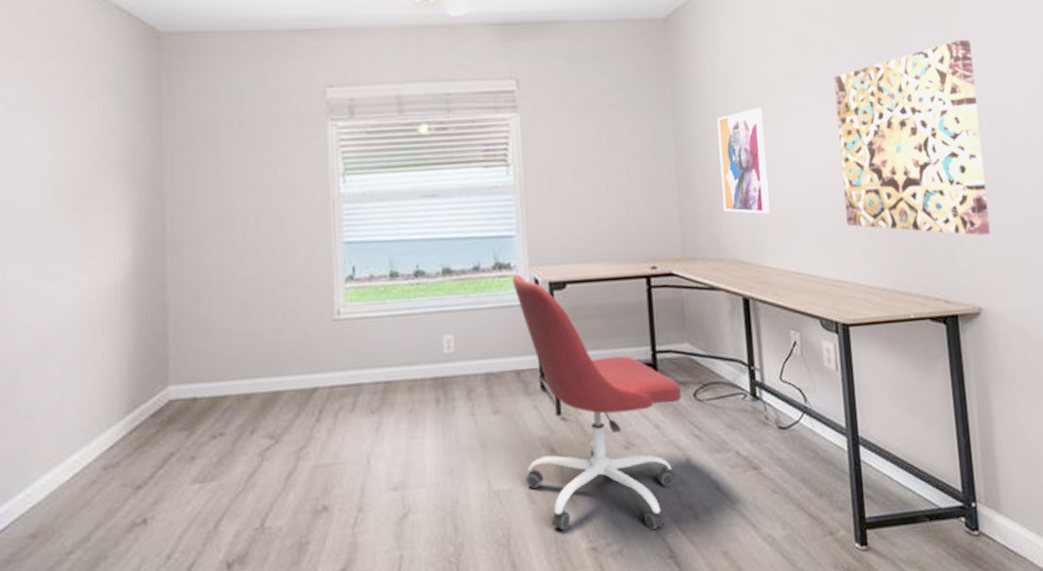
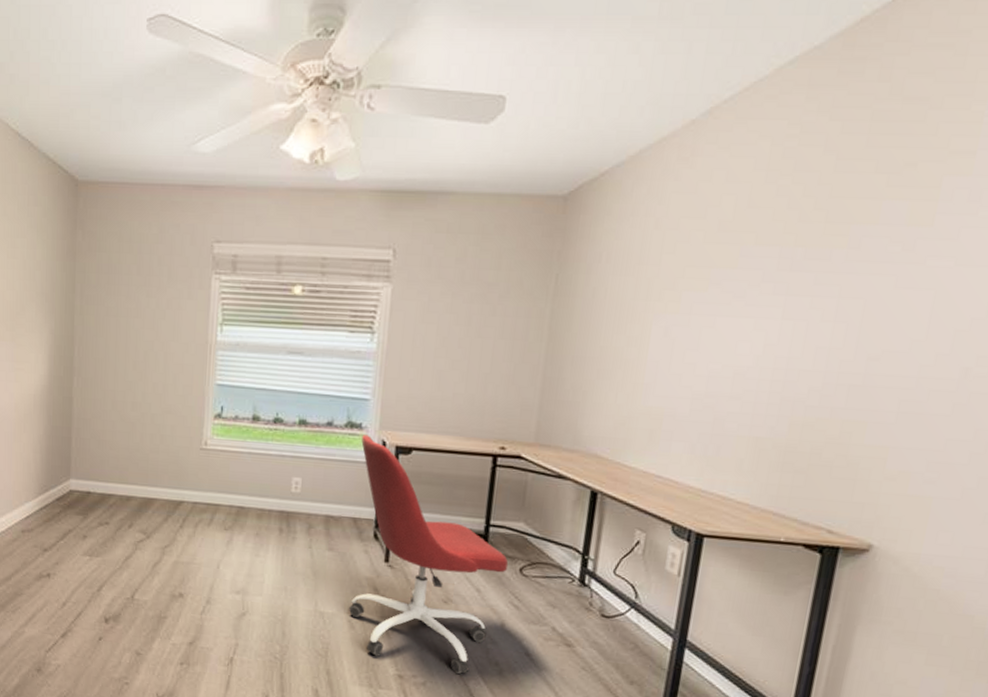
wall art: present [717,108,770,214] -> none [589,301,657,413]
wall art: present [834,39,991,236] -> none [729,243,956,471]

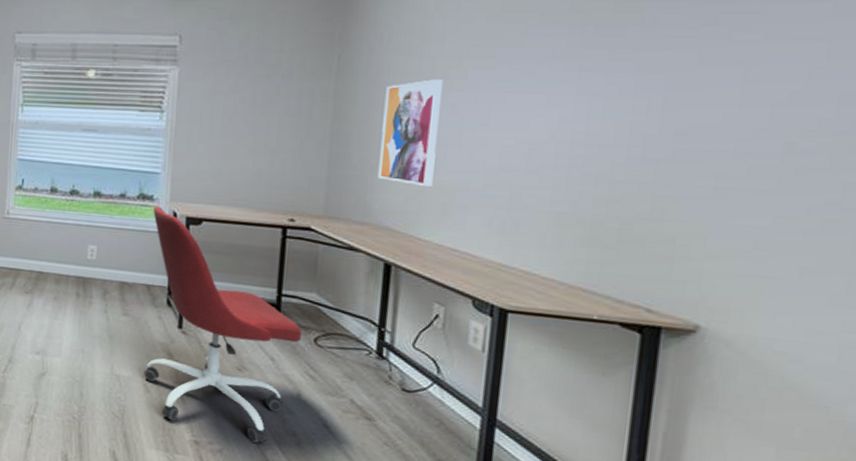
wall art: none [589,301,657,413] -> present [378,79,443,187]

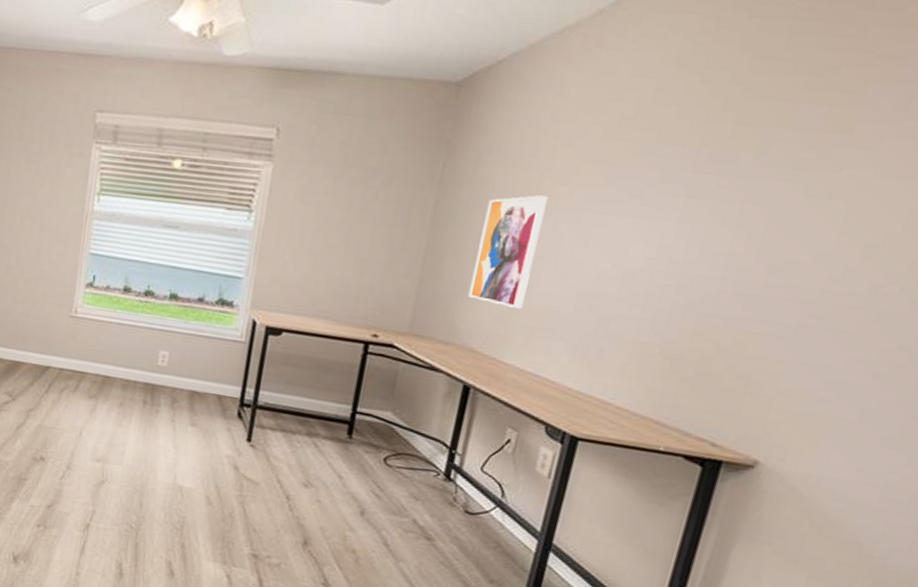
office chair: present [143,206,303,444] -> none [207,313,373,559]

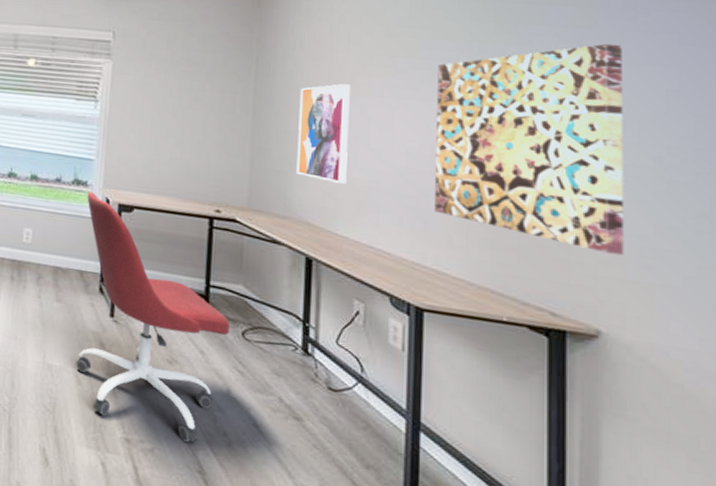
office chair: none [207,313,373,559] -> present [75,191,231,443]
wall art: none [613,152,877,388] -> present [435,43,624,256]

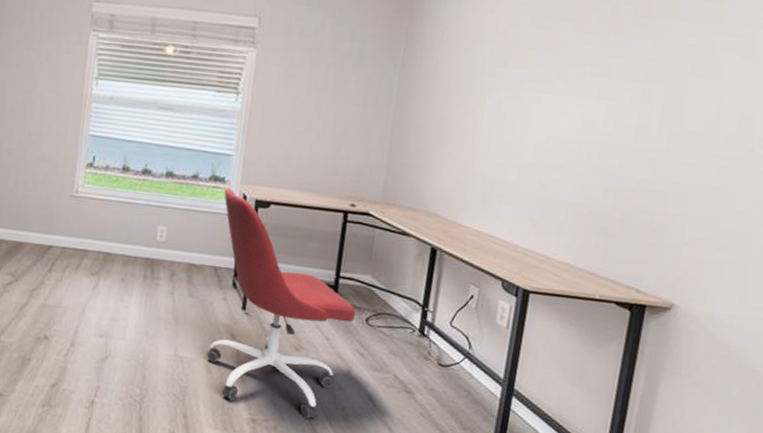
wall art: present [296,84,350,184] -> none [431,77,491,177]
wall art: present [435,43,624,256] -> none [552,39,741,238]

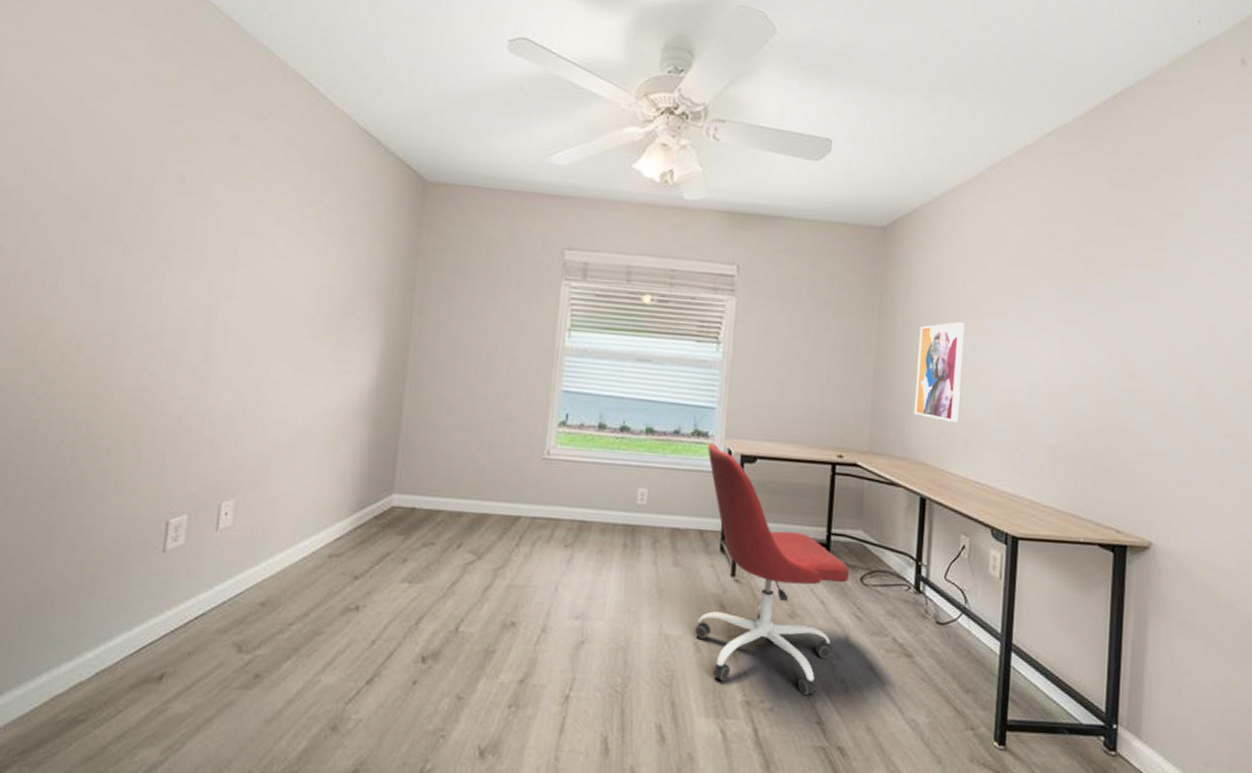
wall art: none [431,77,491,177] -> present [914,322,964,422]

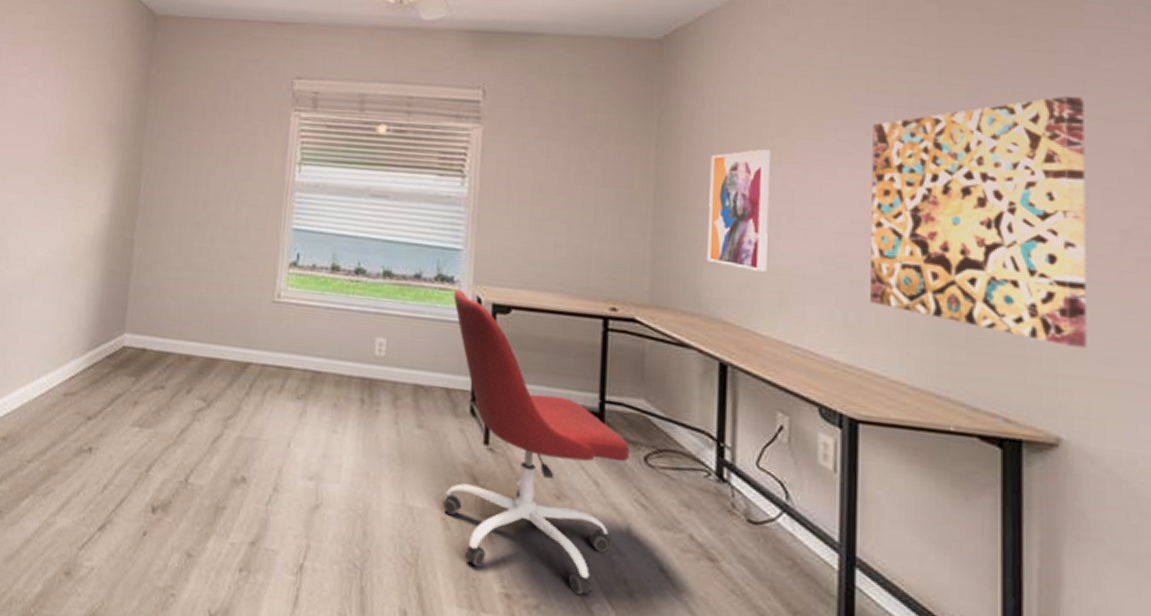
wall art: none [1031,284,1180,475] -> present [870,95,1087,348]

